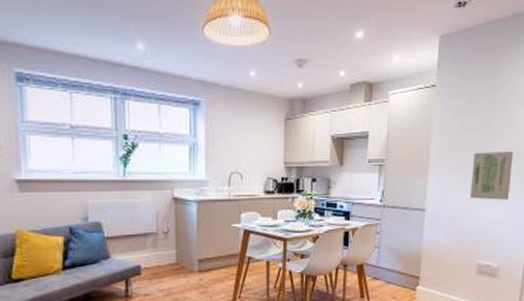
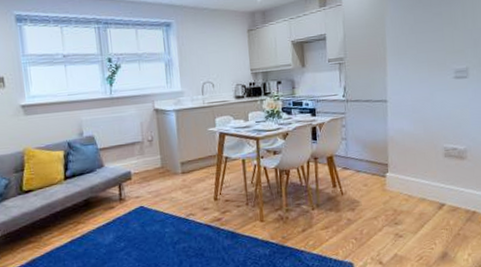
wall art: present [470,152,513,200] -> none [429,39,469,87]

